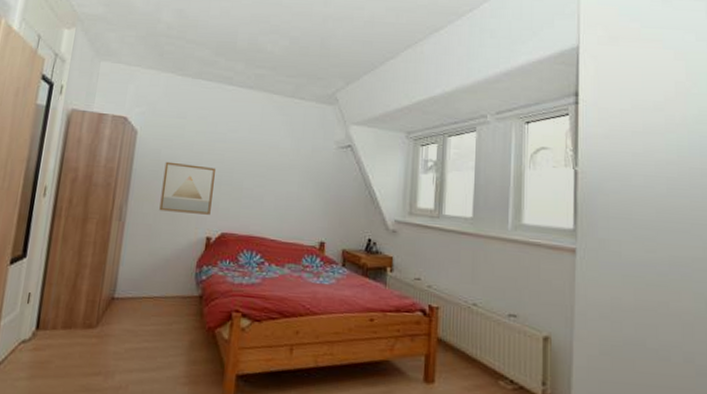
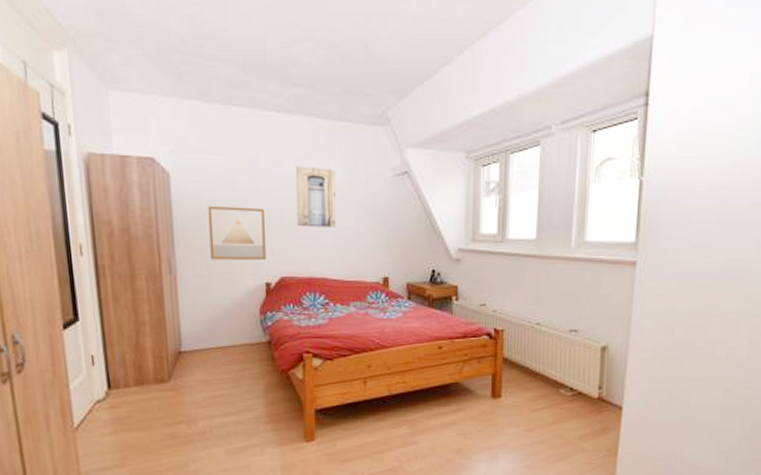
wall art: none [243,133,284,190] -> present [295,166,336,227]

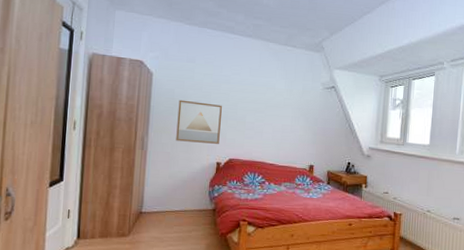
wall art: present [295,166,336,227] -> none [246,76,279,124]

